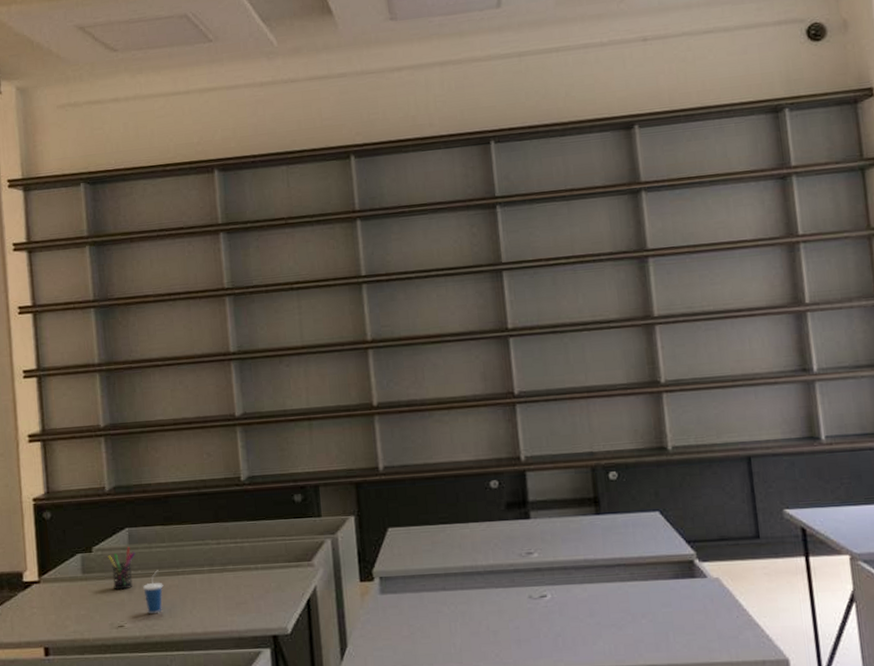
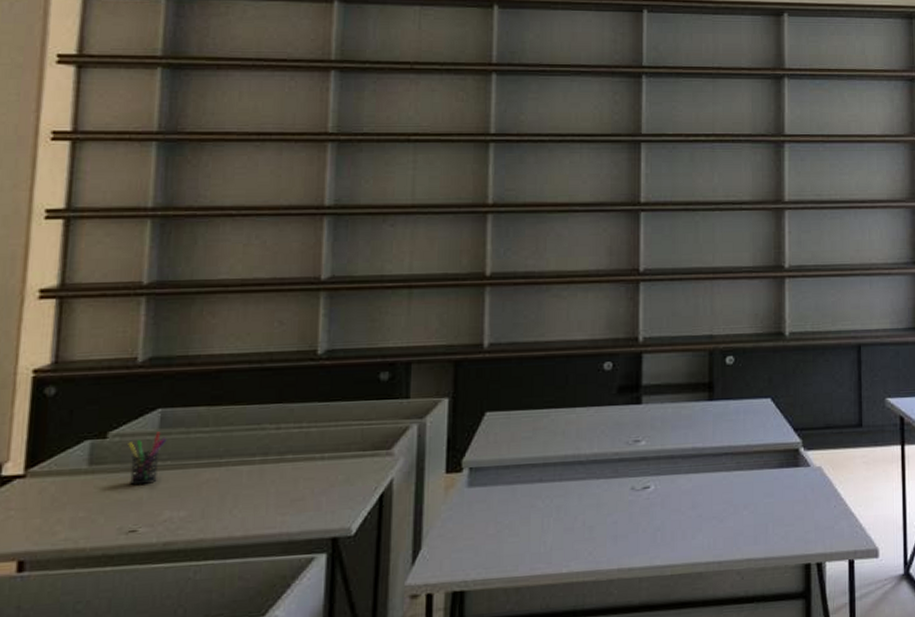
cup: present [143,570,163,614] -> none [170,460,199,514]

